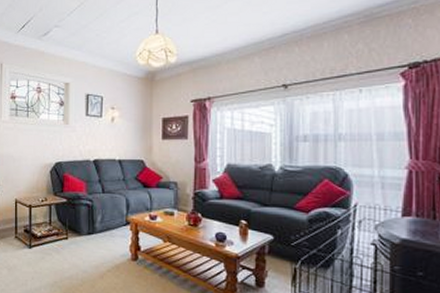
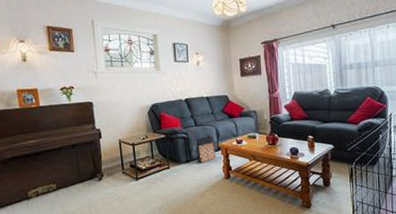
bag: none [100,205,124,238] -> present [196,135,217,163]

